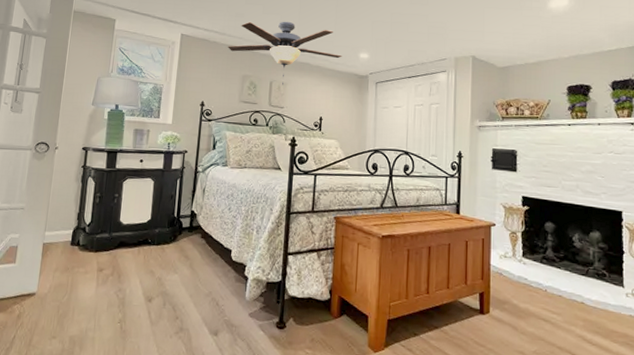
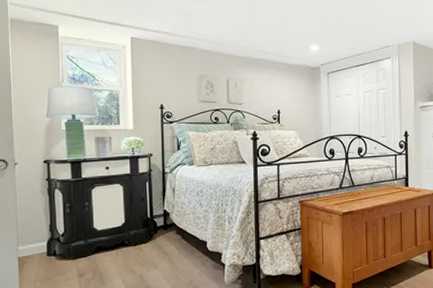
ceiling fan: present [228,21,342,85] -> none [180,18,294,82]

